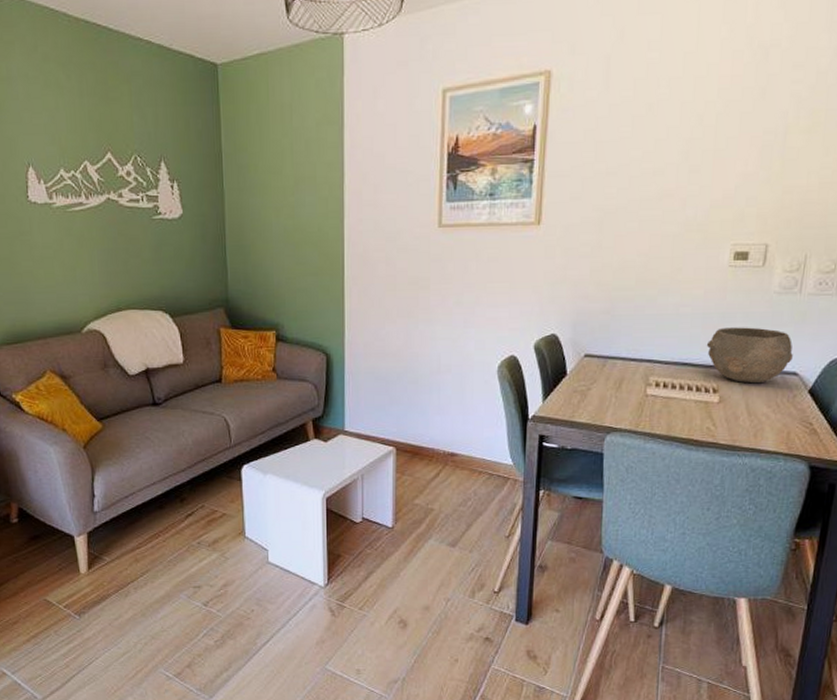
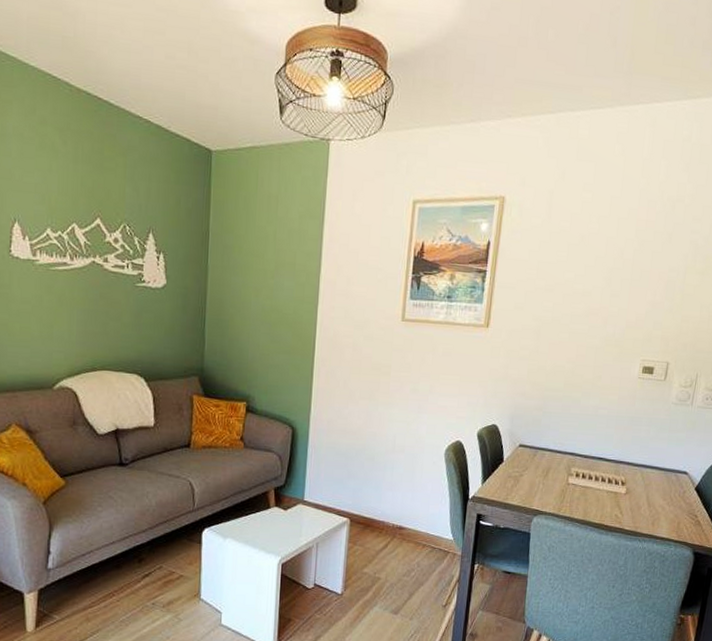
bowl: present [706,327,793,384] -> none [618,429,685,479]

